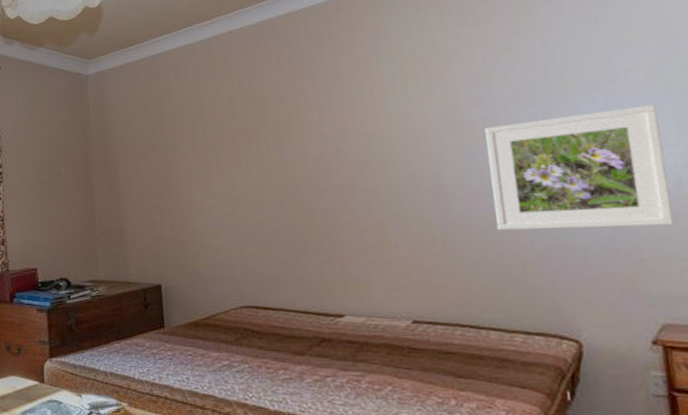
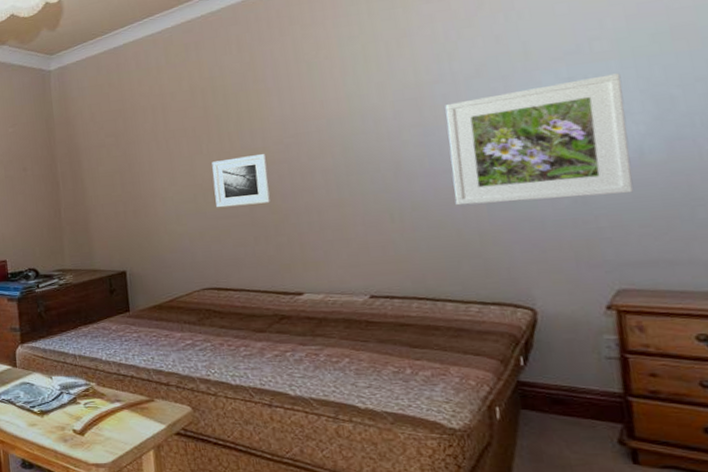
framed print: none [250,169,311,223] -> present [212,154,272,208]

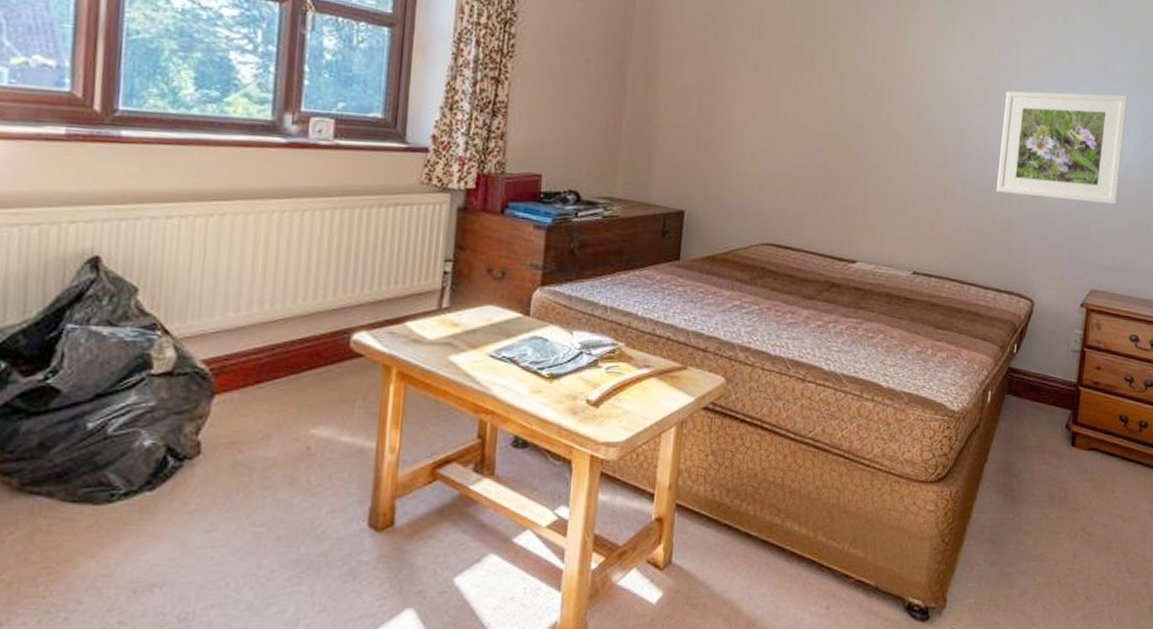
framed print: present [212,154,272,208] -> none [793,100,851,158]

